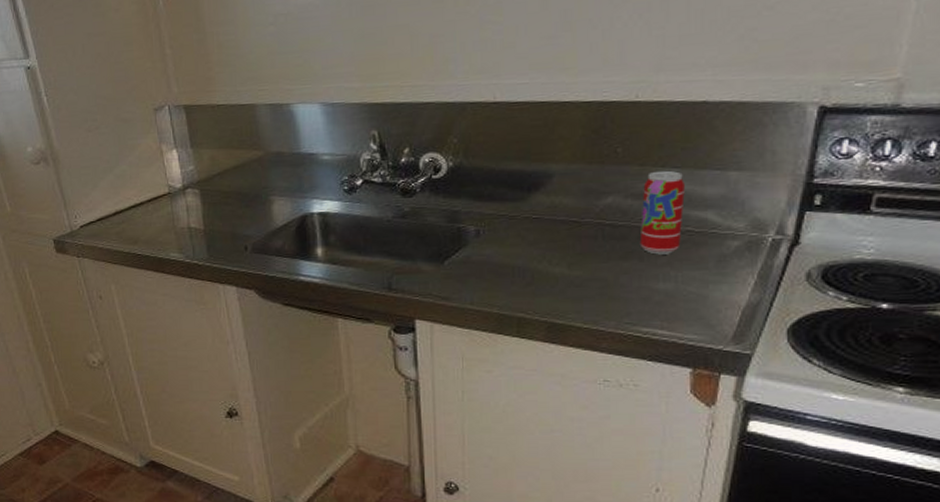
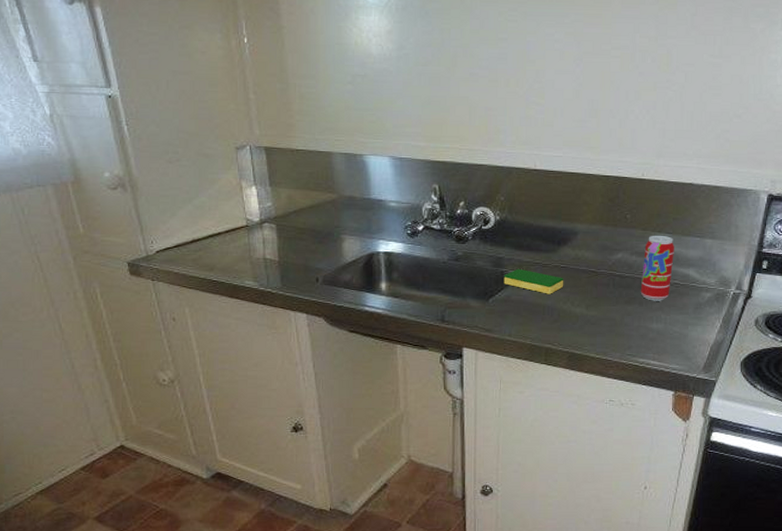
dish sponge: none [461,223,538,252] -> present [503,268,564,294]

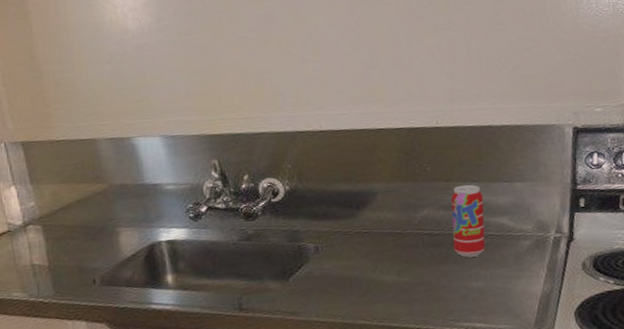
dish sponge: present [503,268,564,294] -> none [302,240,369,265]

